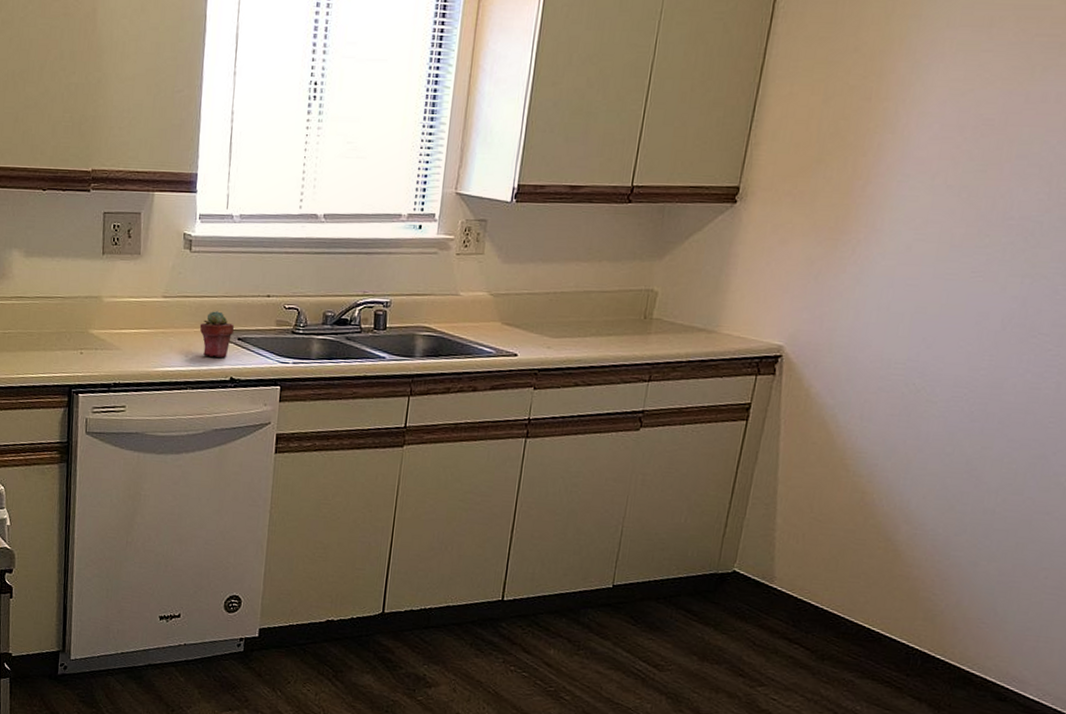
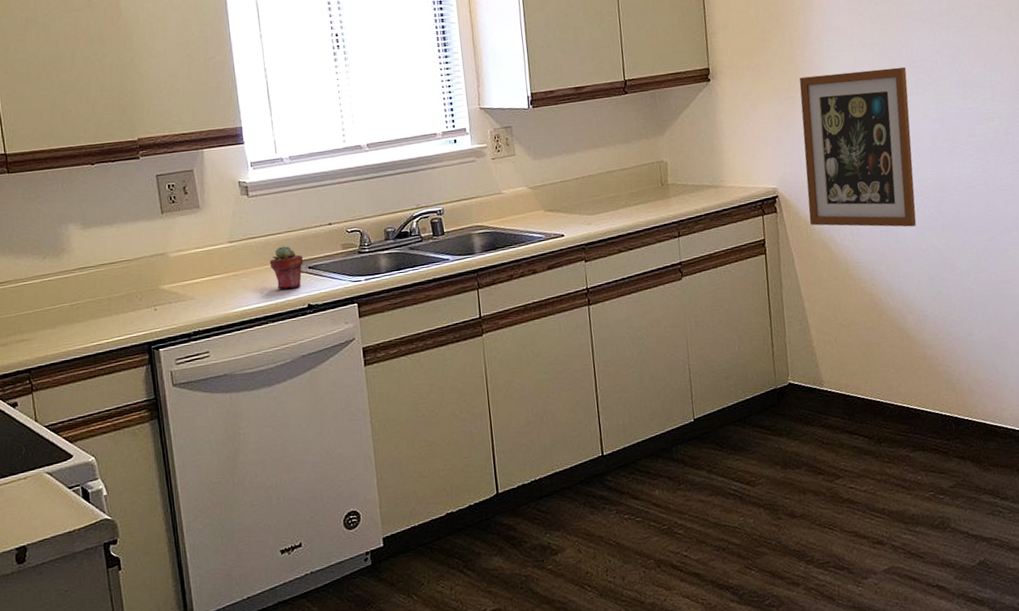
wall art: none [812,216,996,423] -> present [799,67,917,227]

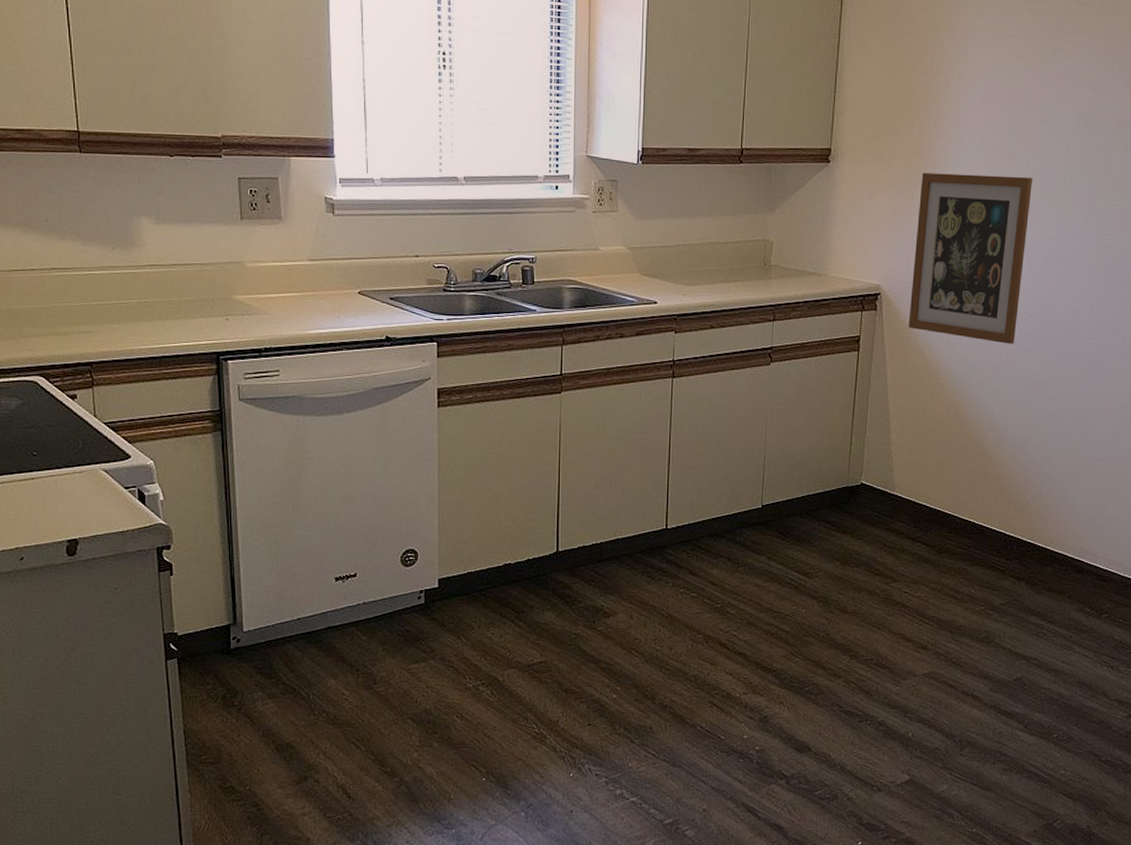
potted succulent: present [269,246,304,290] -> none [350,272,386,317]

